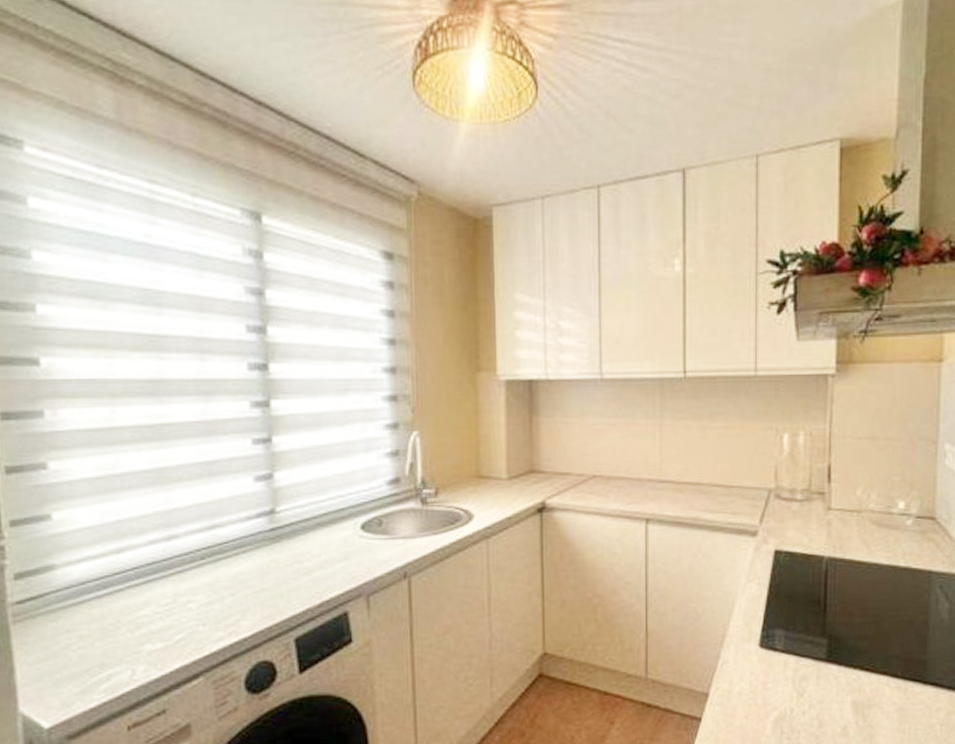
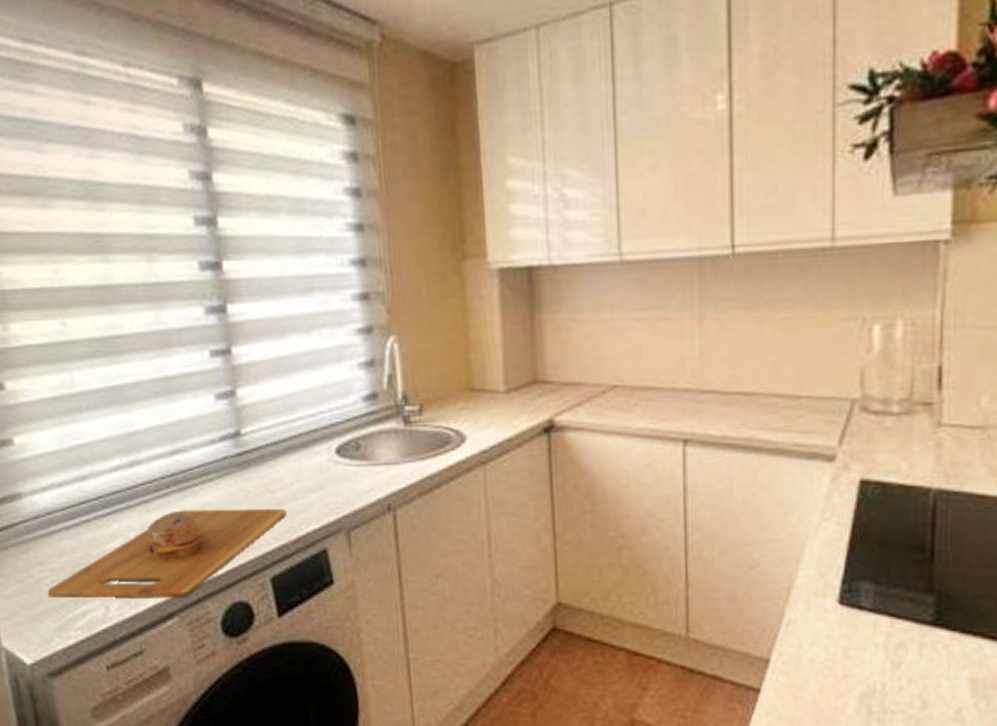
cutting board: none [73,577,313,662] -> present [47,508,287,599]

